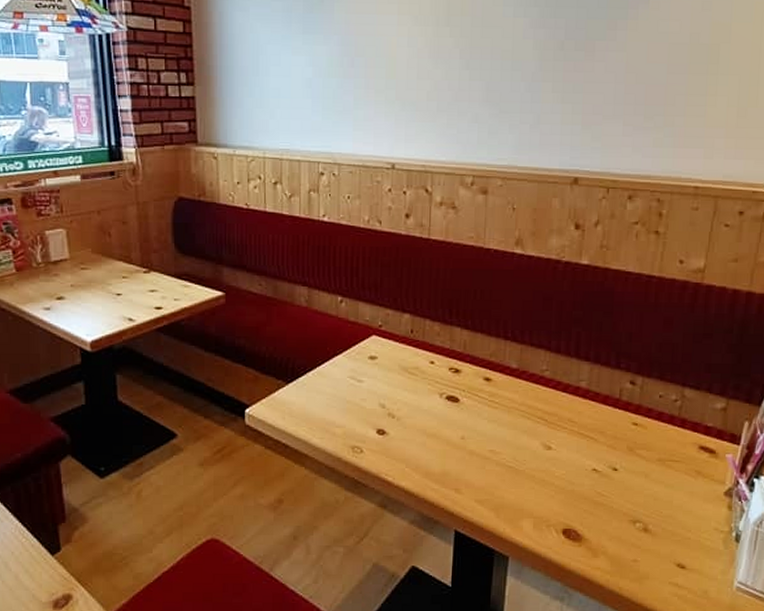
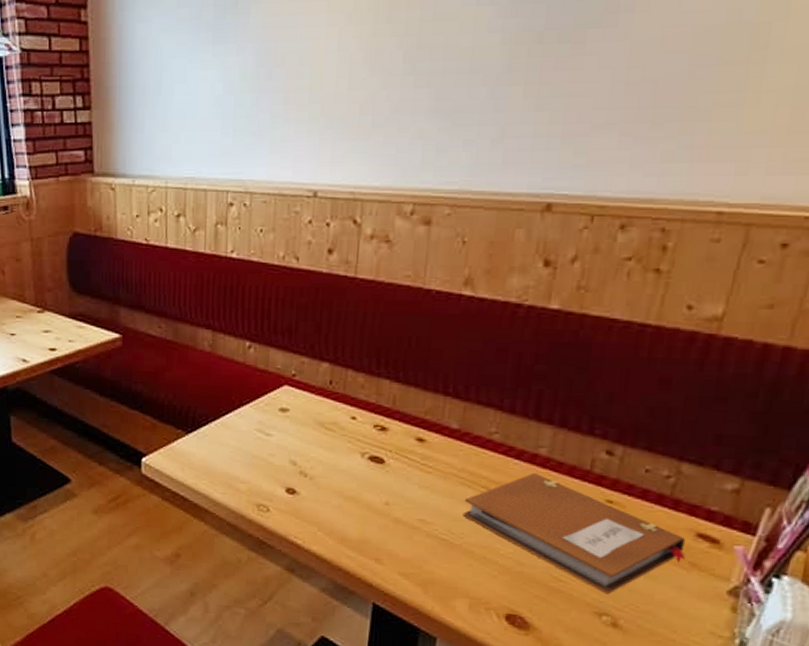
notebook: none [524,403,693,504] -> present [462,472,686,595]

